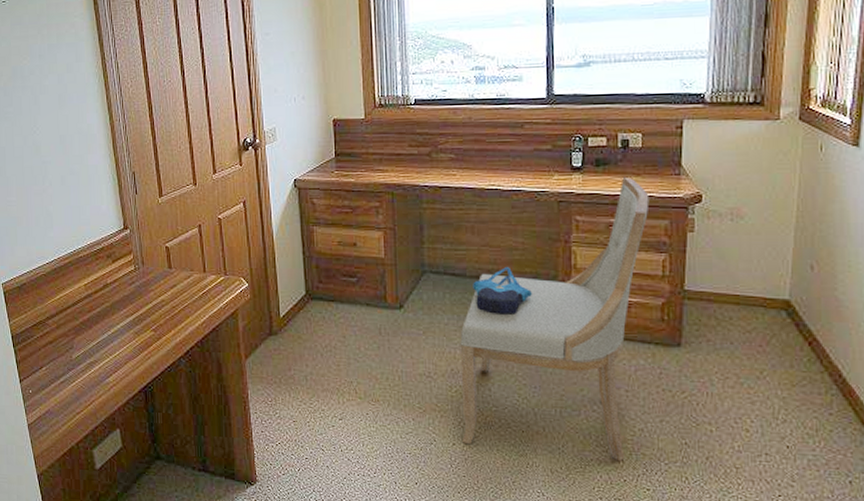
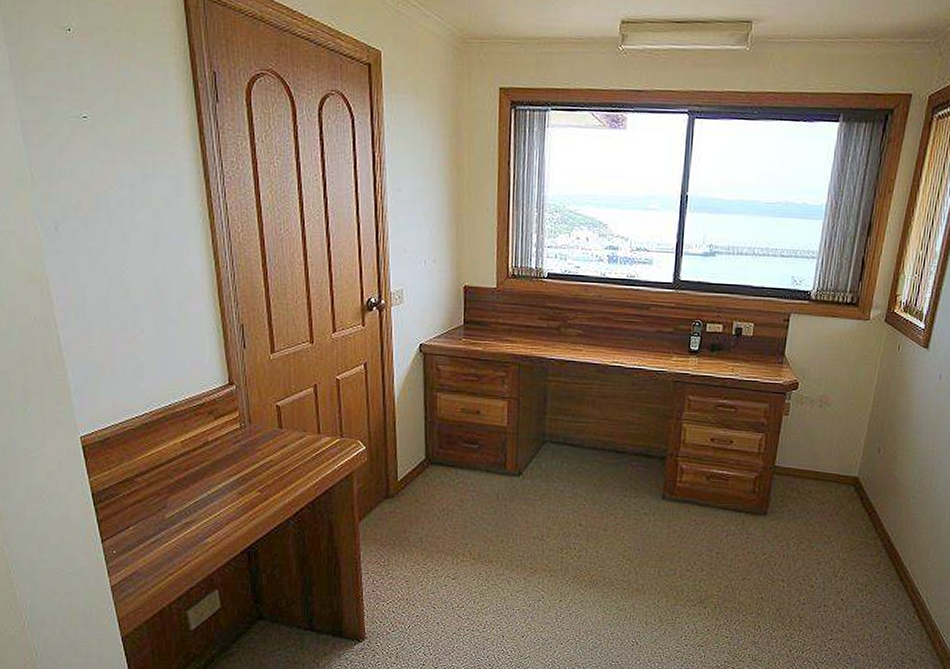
chair: present [460,176,649,462] -> none [568,362,754,614]
tote bag: present [473,267,532,315] -> none [589,440,643,484]

